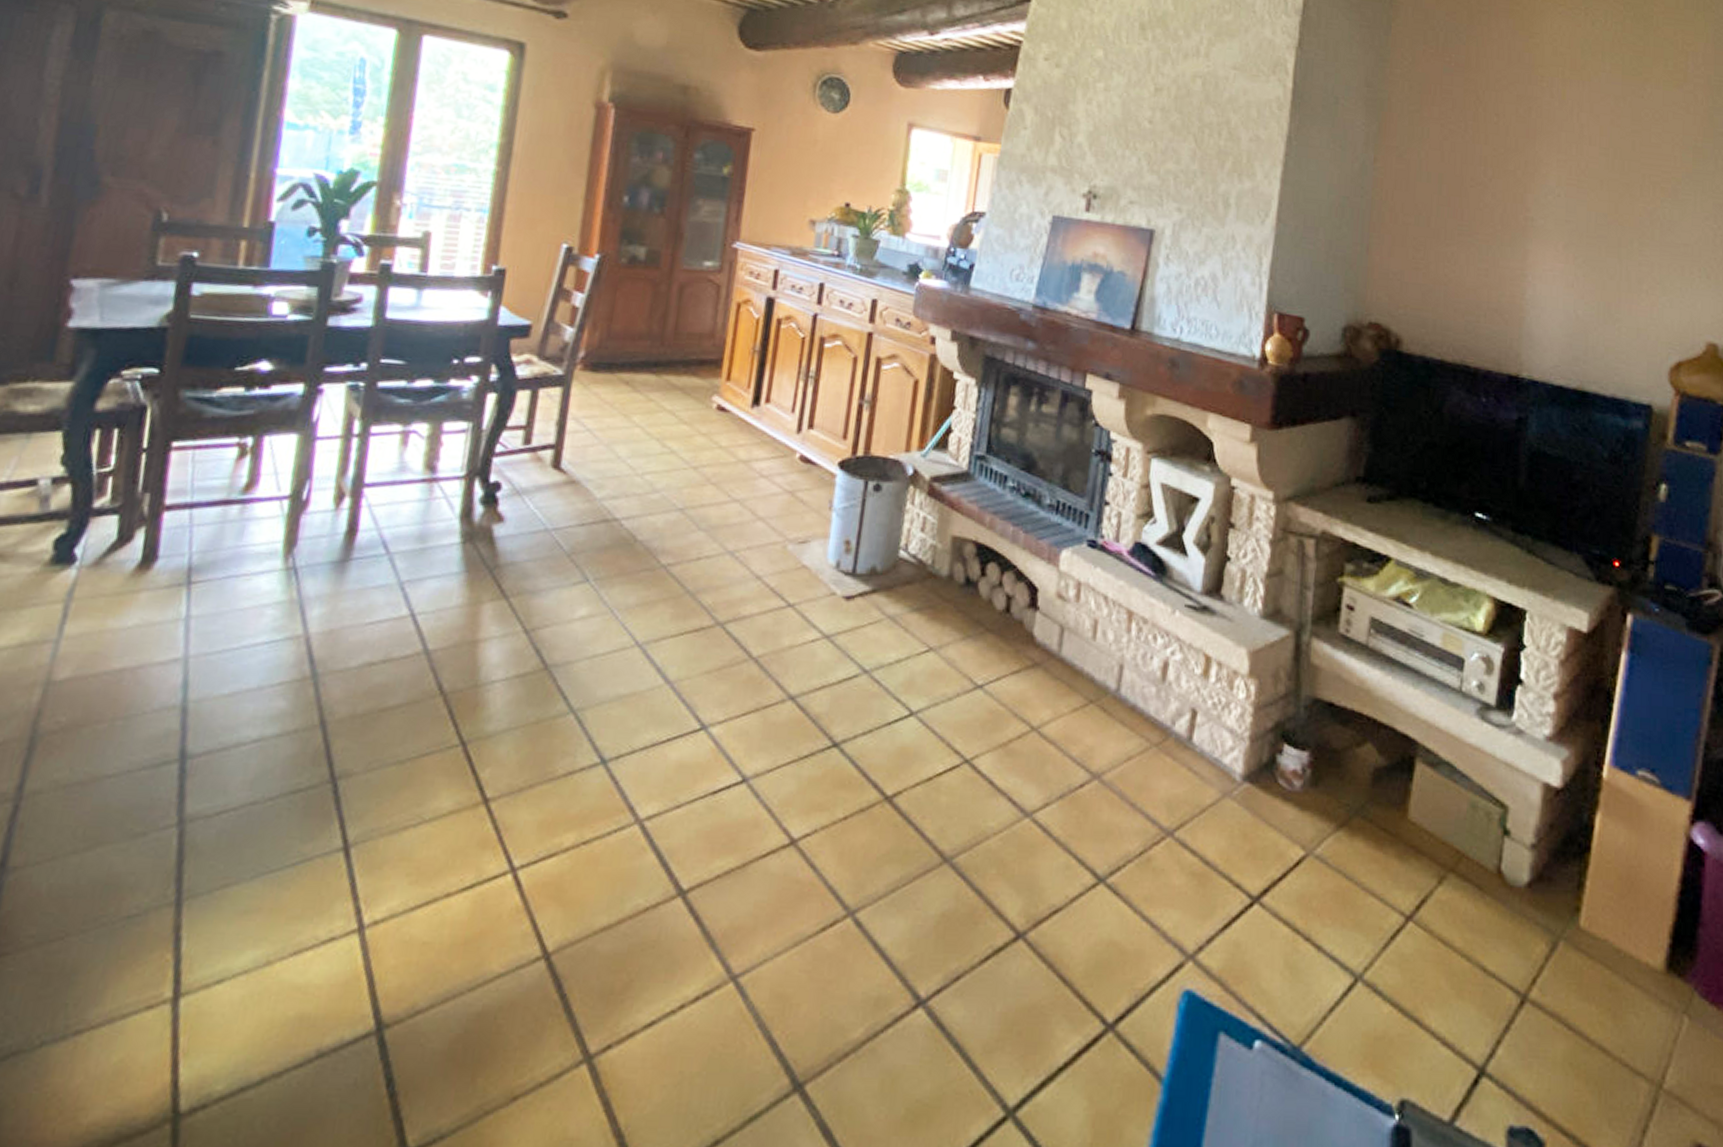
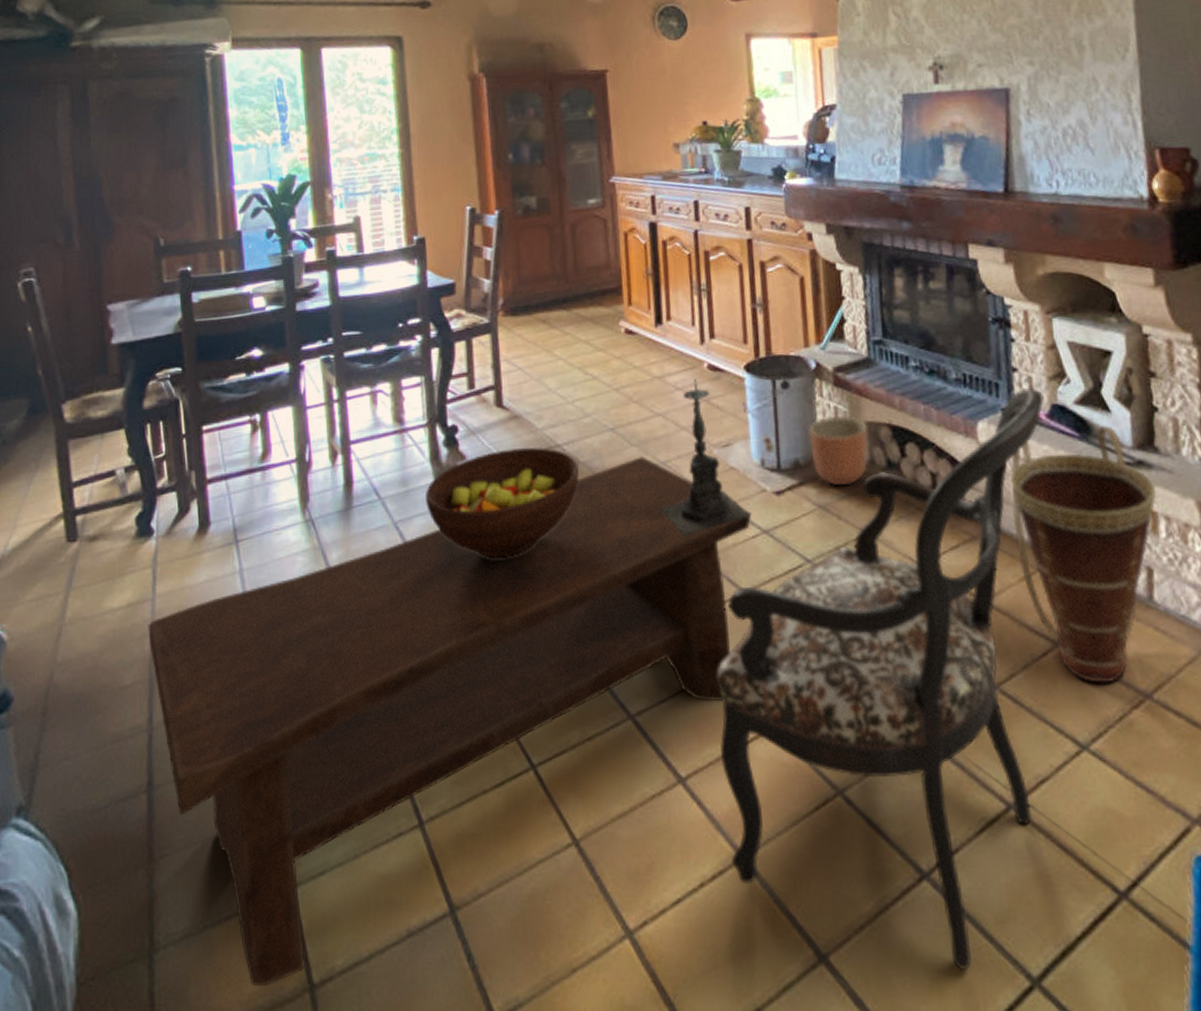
coffee table: none [35,542,816,1117] -> present [148,456,752,988]
fruit bowl: none [444,516,635,636] -> present [426,447,579,558]
candle holder: none [717,468,815,633] -> present [660,379,751,537]
armchair: none [720,522,1129,1102] -> present [716,387,1044,972]
planter: none [889,525,953,599] -> present [809,415,869,487]
basket: none [1075,569,1214,819] -> present [1009,426,1157,684]

